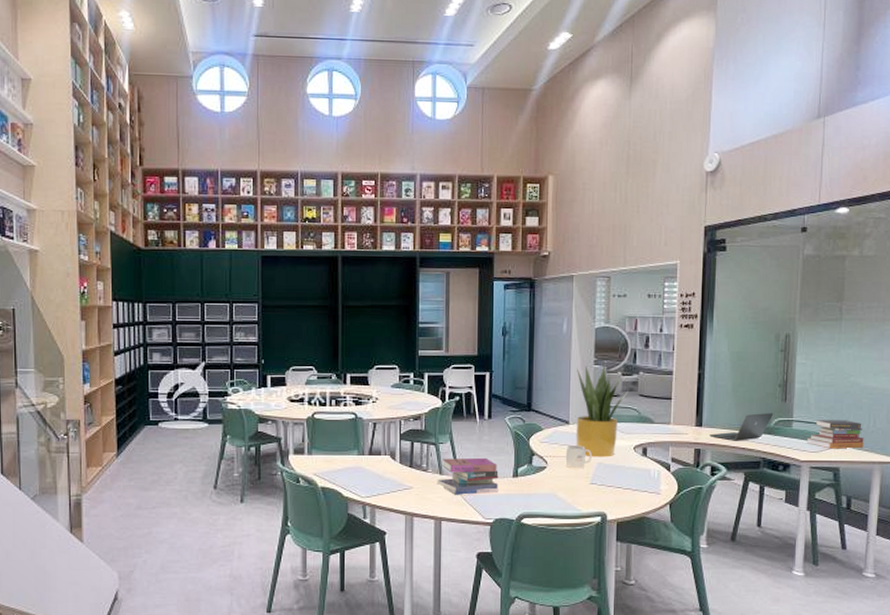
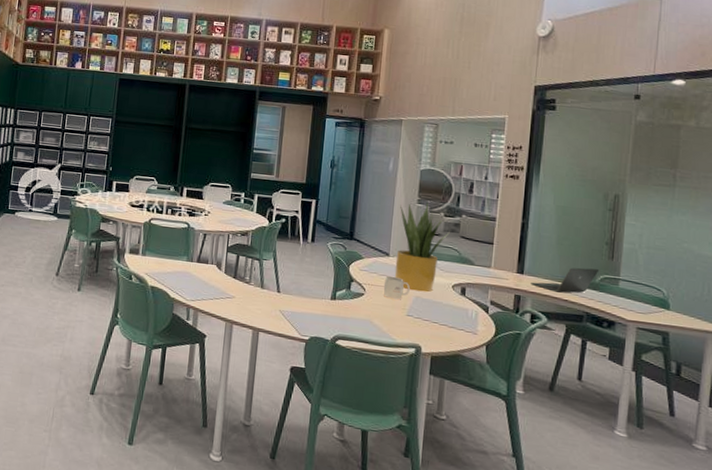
books: present [437,457,499,495] -> none [257,274,317,313]
books: present [807,420,864,449] -> none [634,281,697,316]

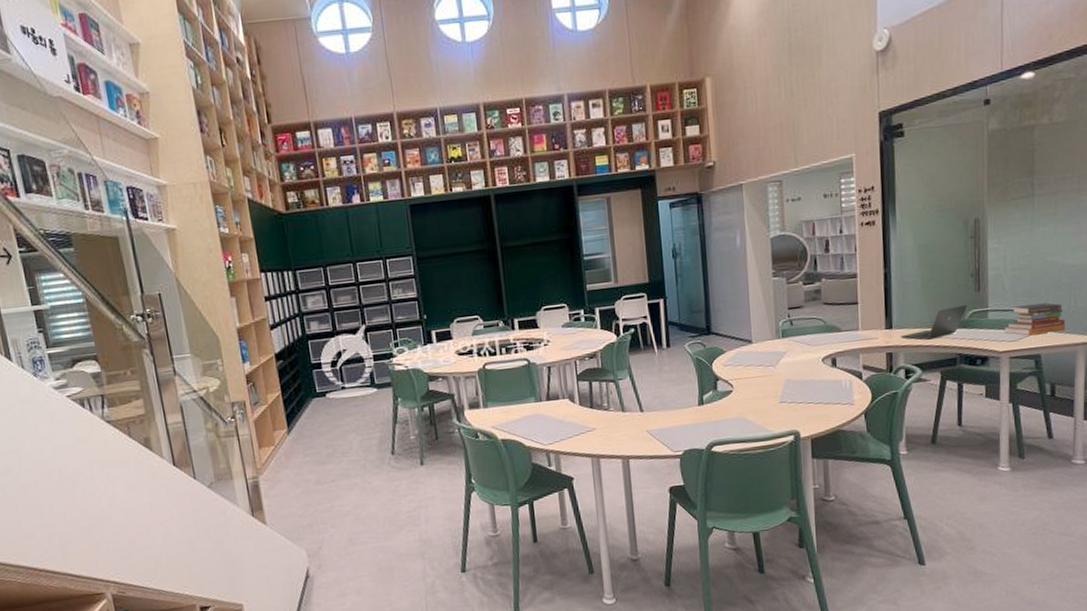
mug: present [382,276,410,300] -> none [751,364,779,390]
planter: present [394,203,448,292] -> none [755,274,810,375]
books: none [634,281,697,316] -> present [1005,302,1066,336]

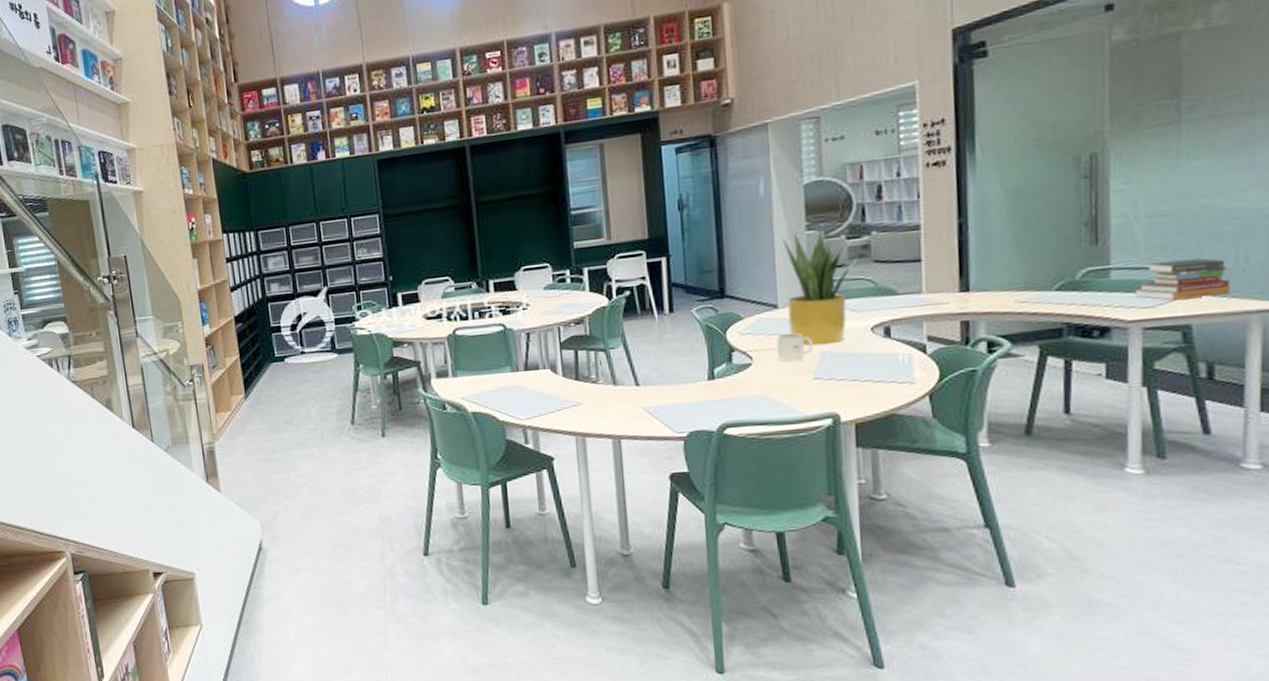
mug: none [751,364,779,390] -> present [776,333,813,363]
planter: none [755,274,810,375] -> present [783,226,856,346]
laptop: present [901,305,968,340] -> none [981,262,1079,306]

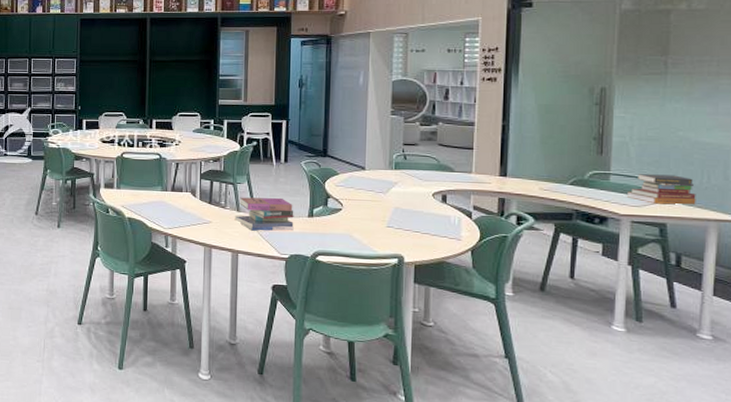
books: none [610,360,691,408] -> present [234,197,294,232]
mug: present [776,333,813,363] -> none [361,190,388,213]
planter: present [783,226,856,346] -> none [372,113,425,203]

